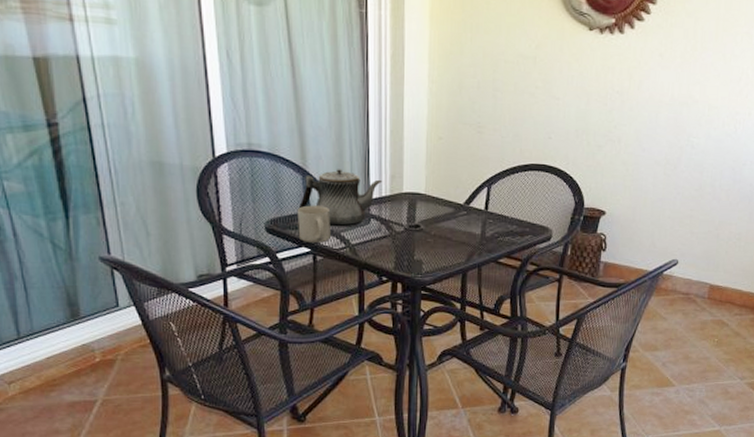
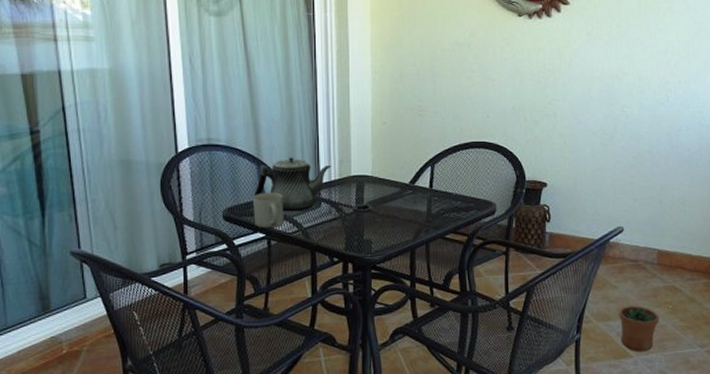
planter: none [665,337,705,382] -> present [619,306,659,352]

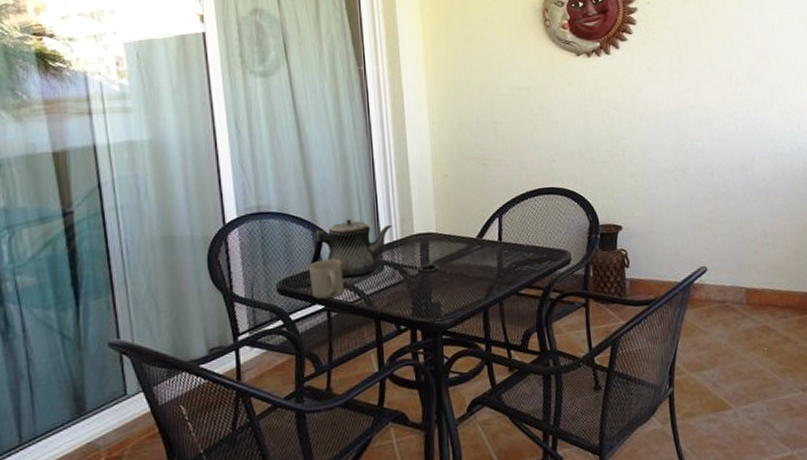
planter: present [619,306,659,352] -> none [712,350,756,403]

